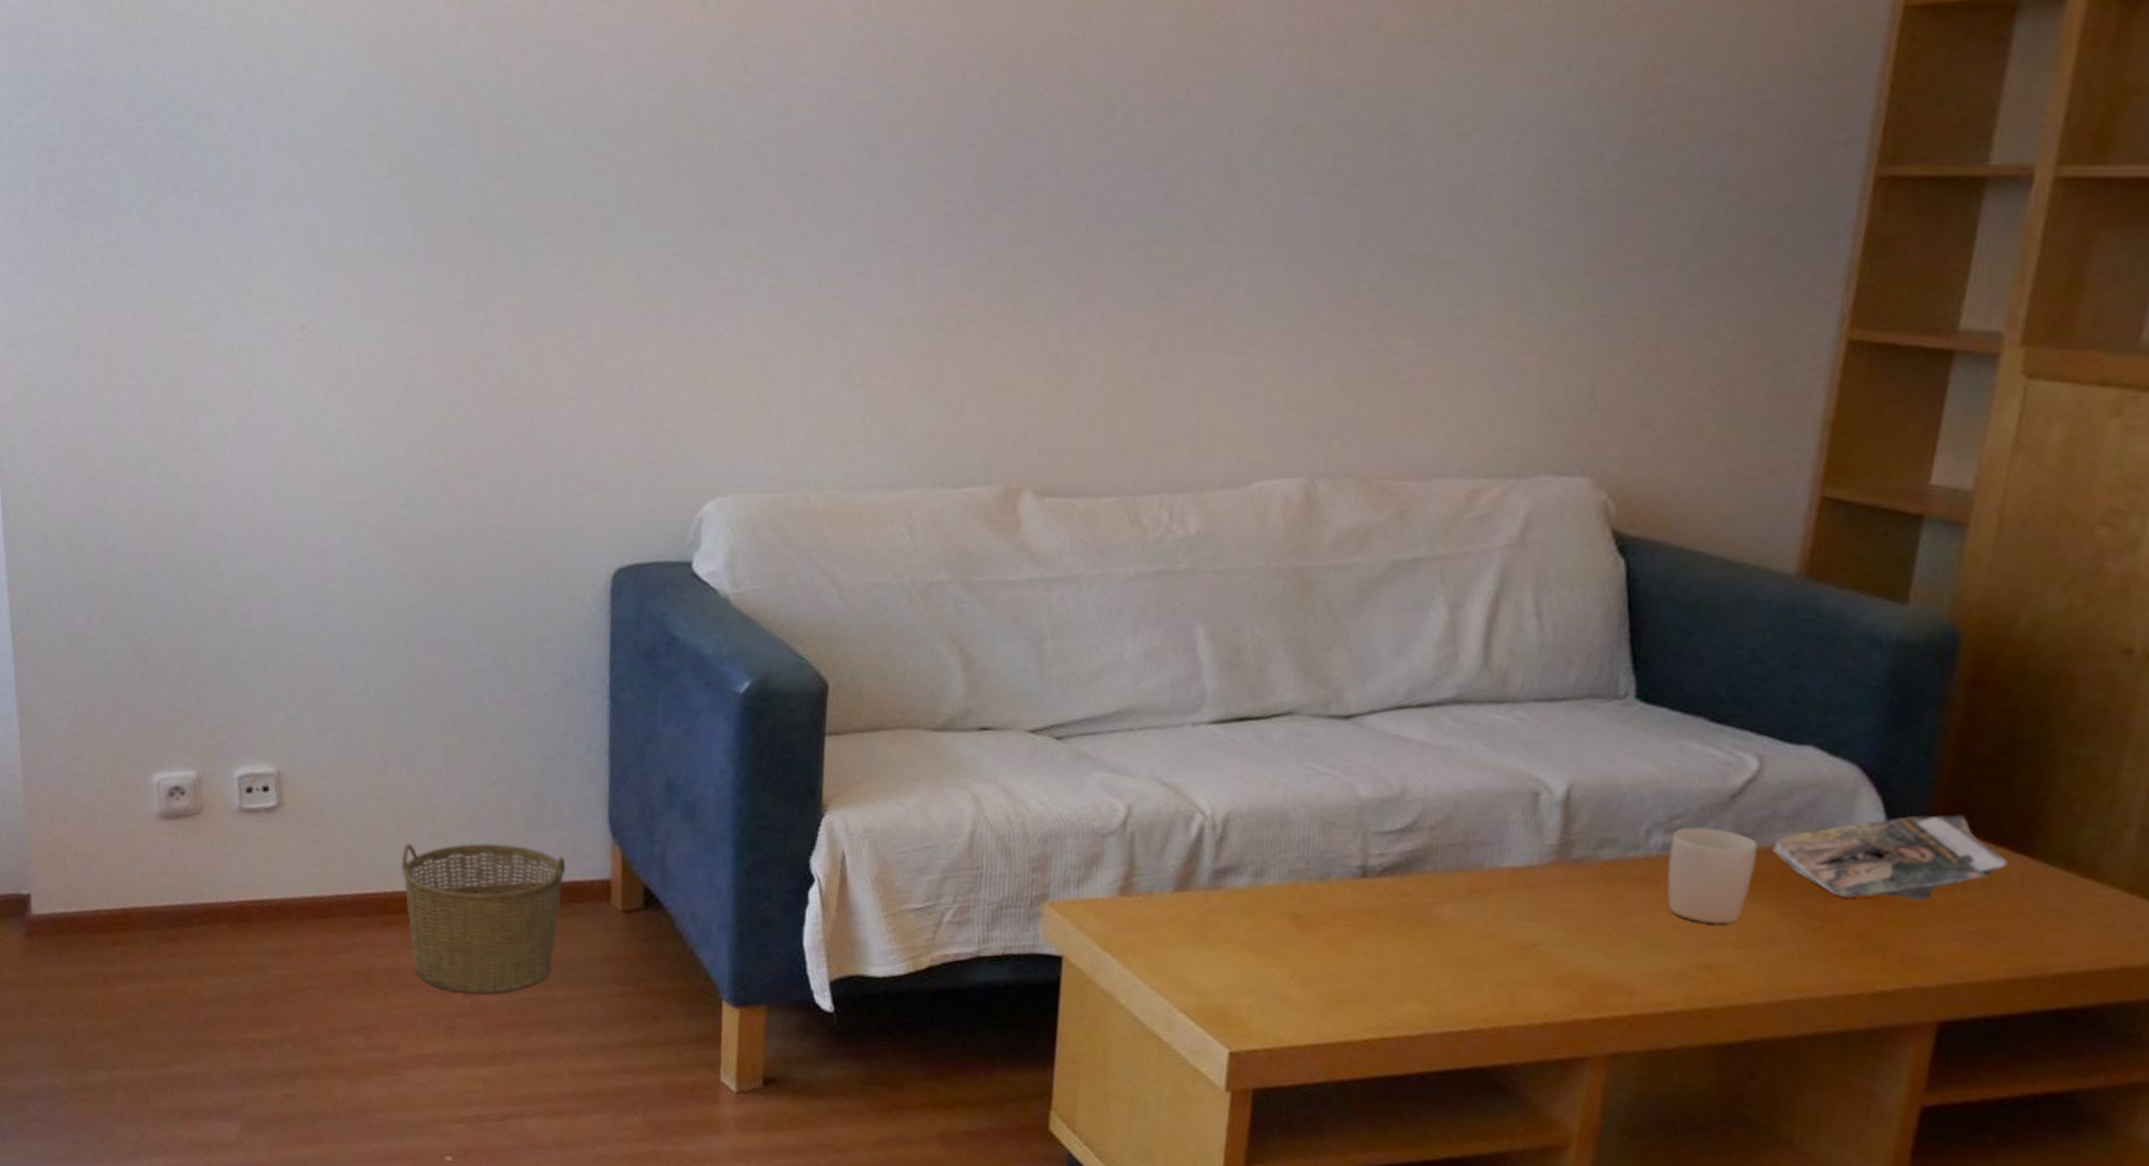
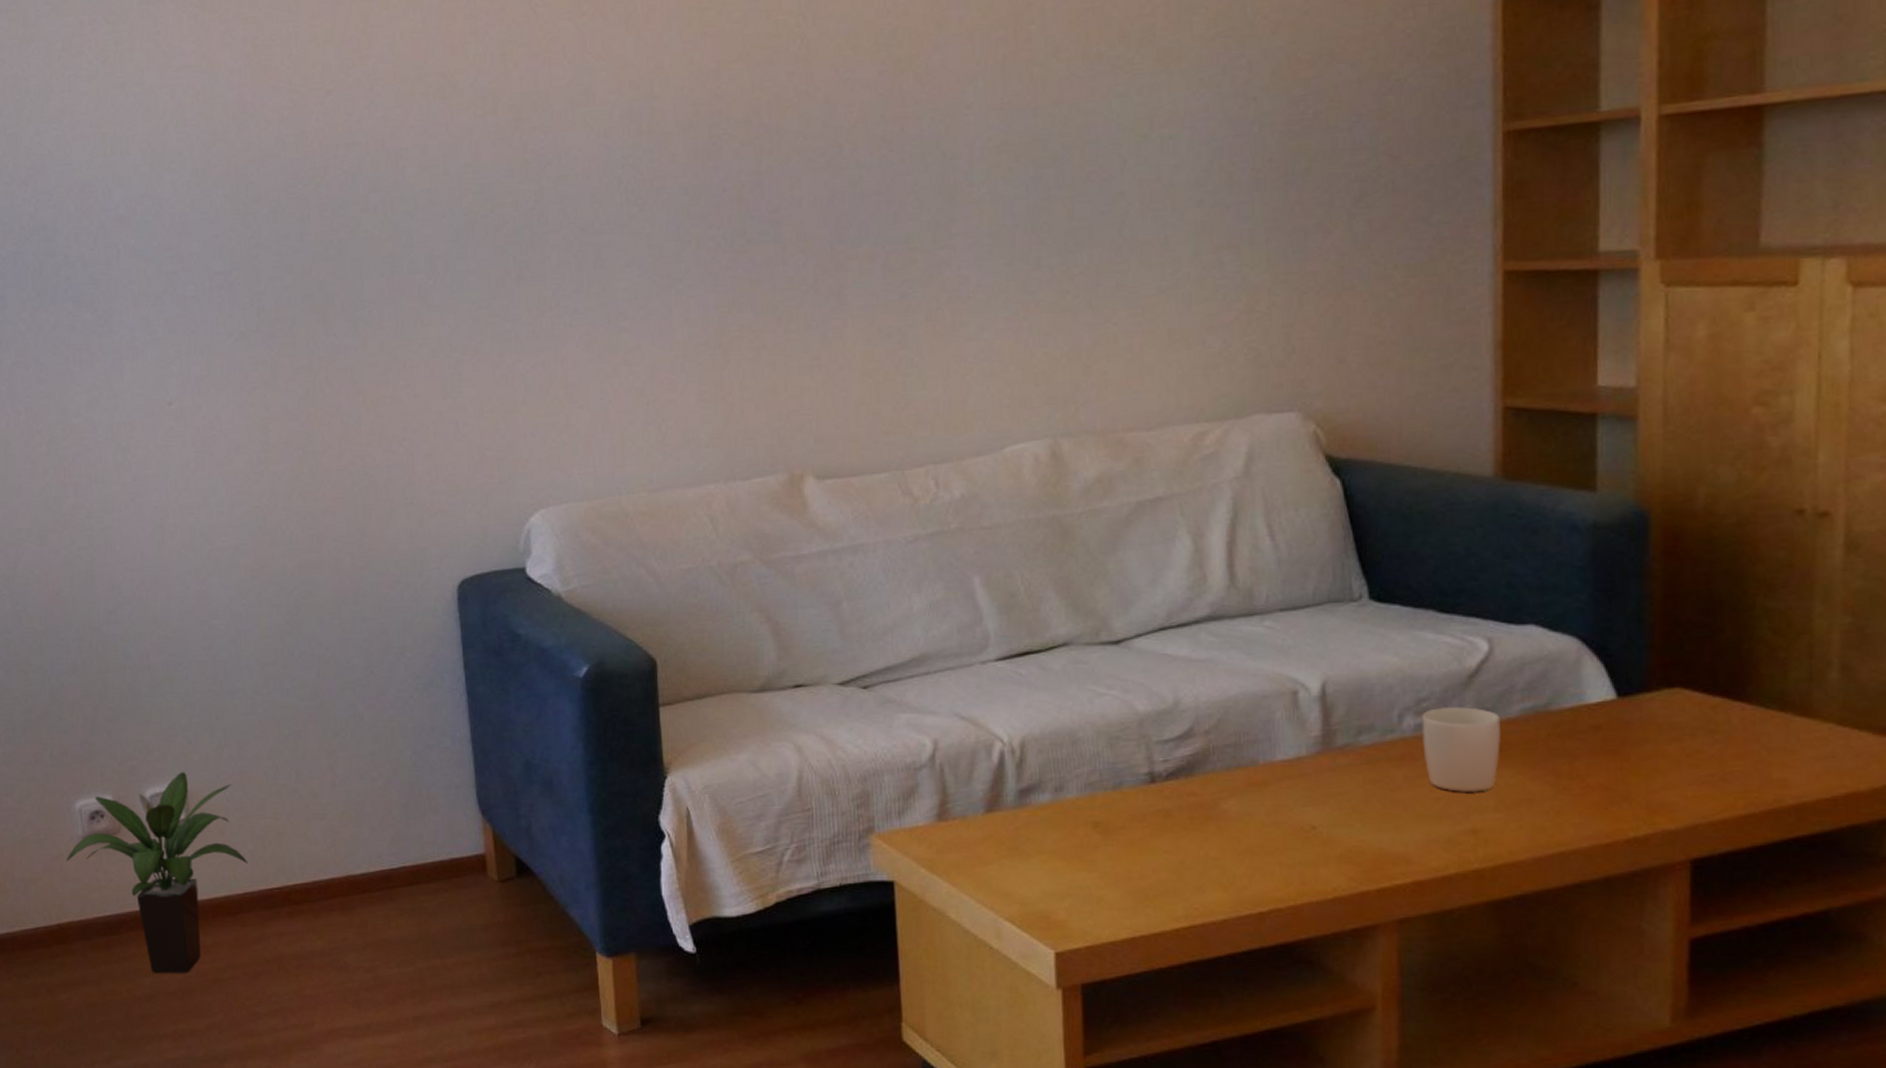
potted plant: none [137,753,343,977] -> present [66,772,248,973]
basket: present [401,843,566,994] -> none [299,832,445,969]
magazine: present [1772,815,2010,901] -> none [1513,672,1729,756]

